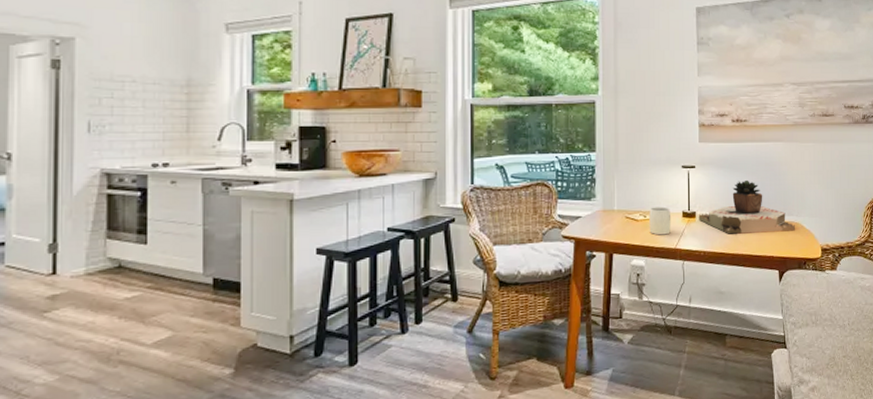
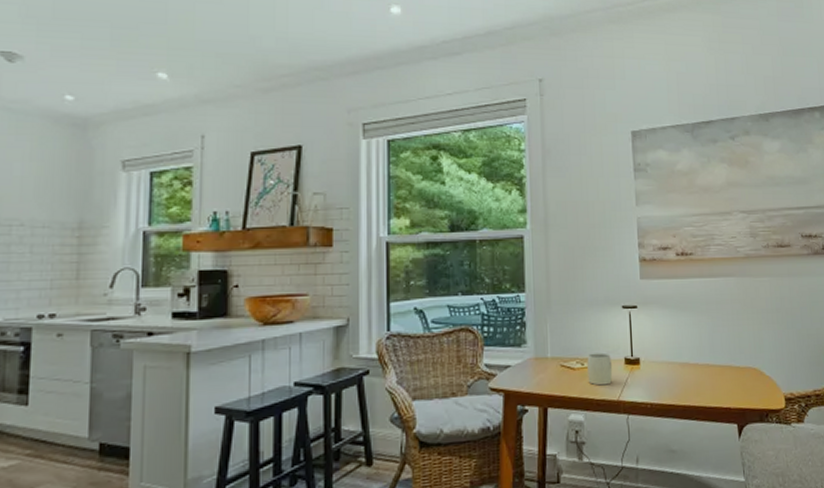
succulent plant: present [698,179,796,234] -> none [643,320,755,383]

